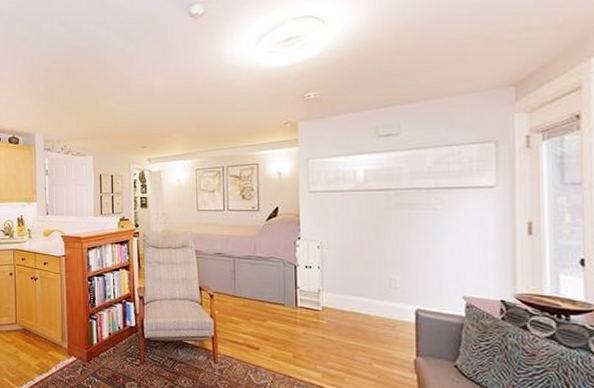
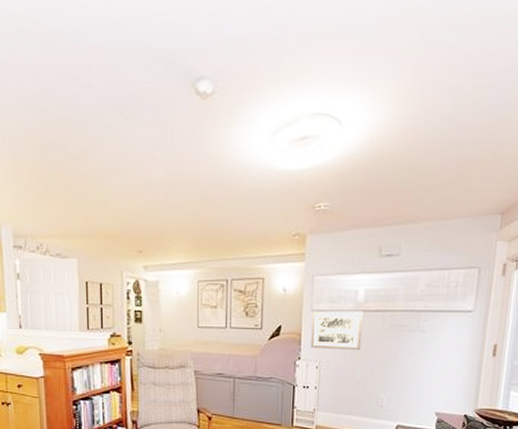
wall art: none [310,190,365,230] -> present [311,310,363,350]

